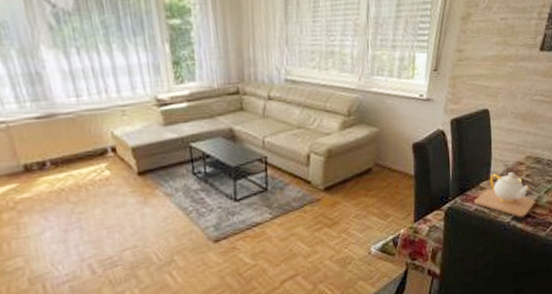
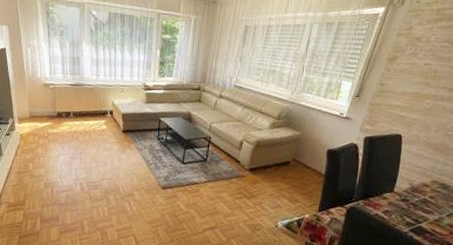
teapot: present [474,172,536,218] -> none [375,189,437,232]

